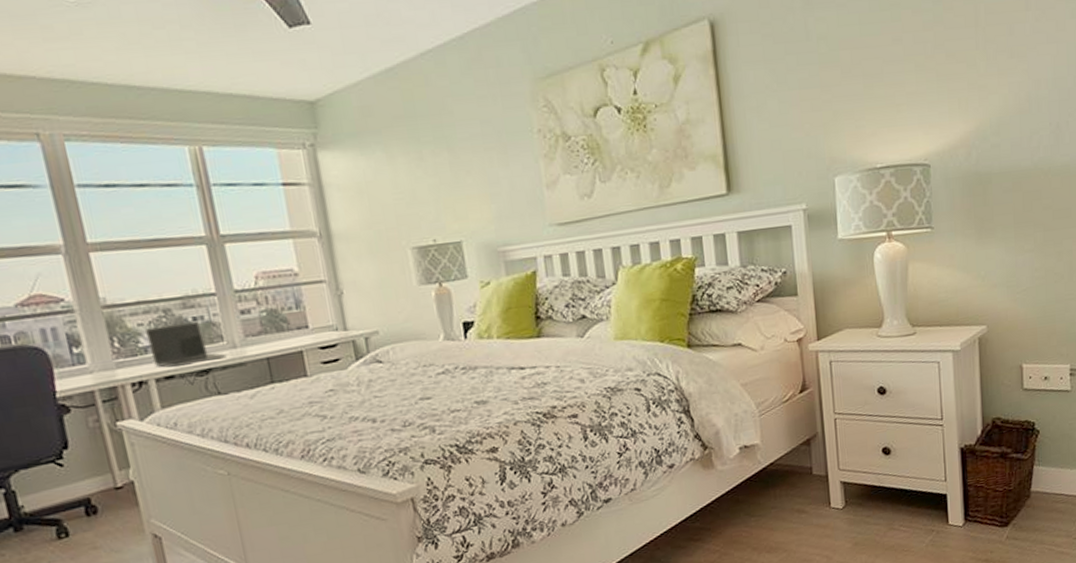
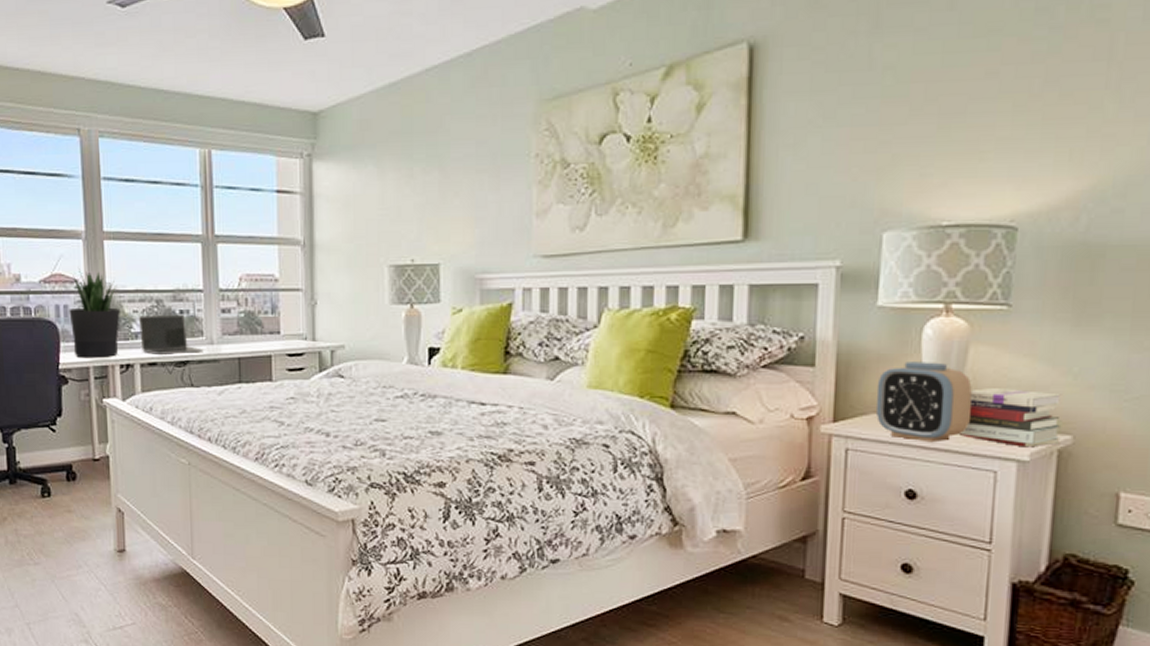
planter: none [57,286,126,383] -> present [69,268,120,359]
alarm clock: none [846,280,916,347] -> present [875,362,972,443]
books: none [909,293,979,340] -> present [958,387,1061,448]

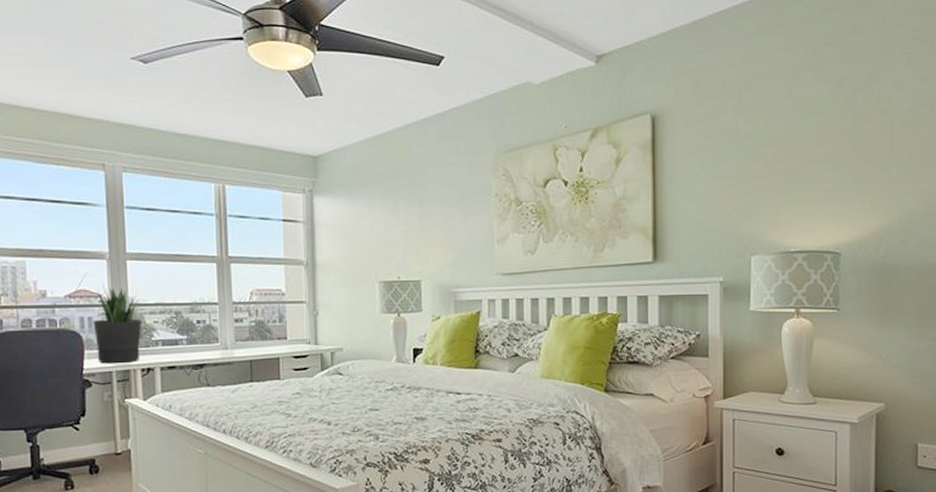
laptop: present [138,314,204,355] -> none [158,324,219,359]
alarm clock: present [875,362,972,443] -> none [752,352,817,412]
books: present [958,387,1061,448] -> none [810,369,877,413]

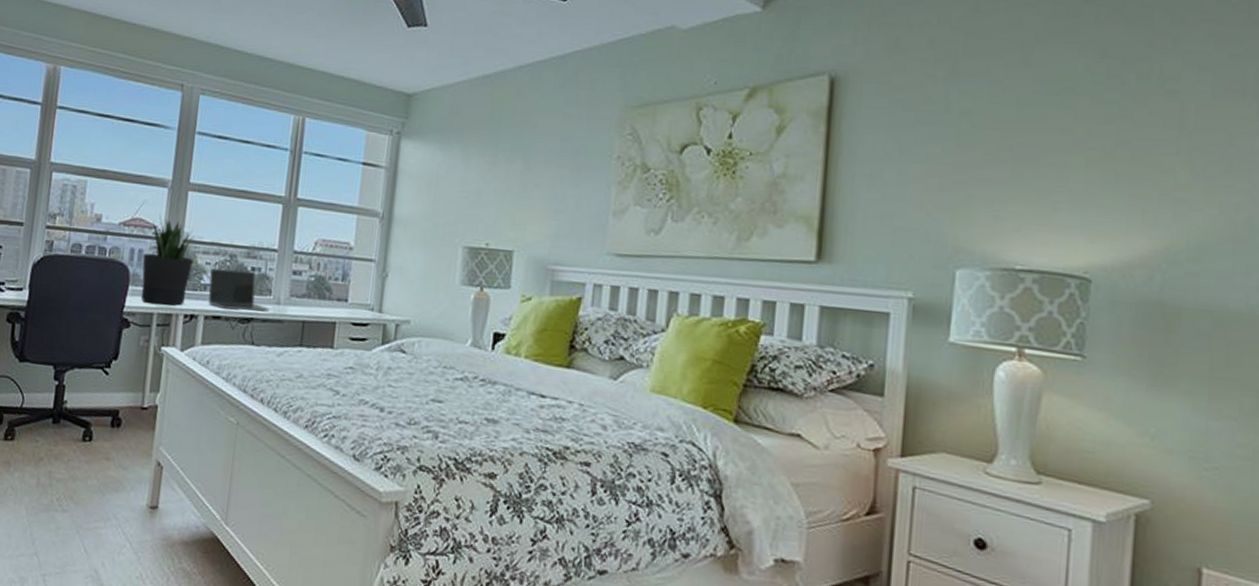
laptop: none [158,324,219,359] -> present [208,268,270,312]

